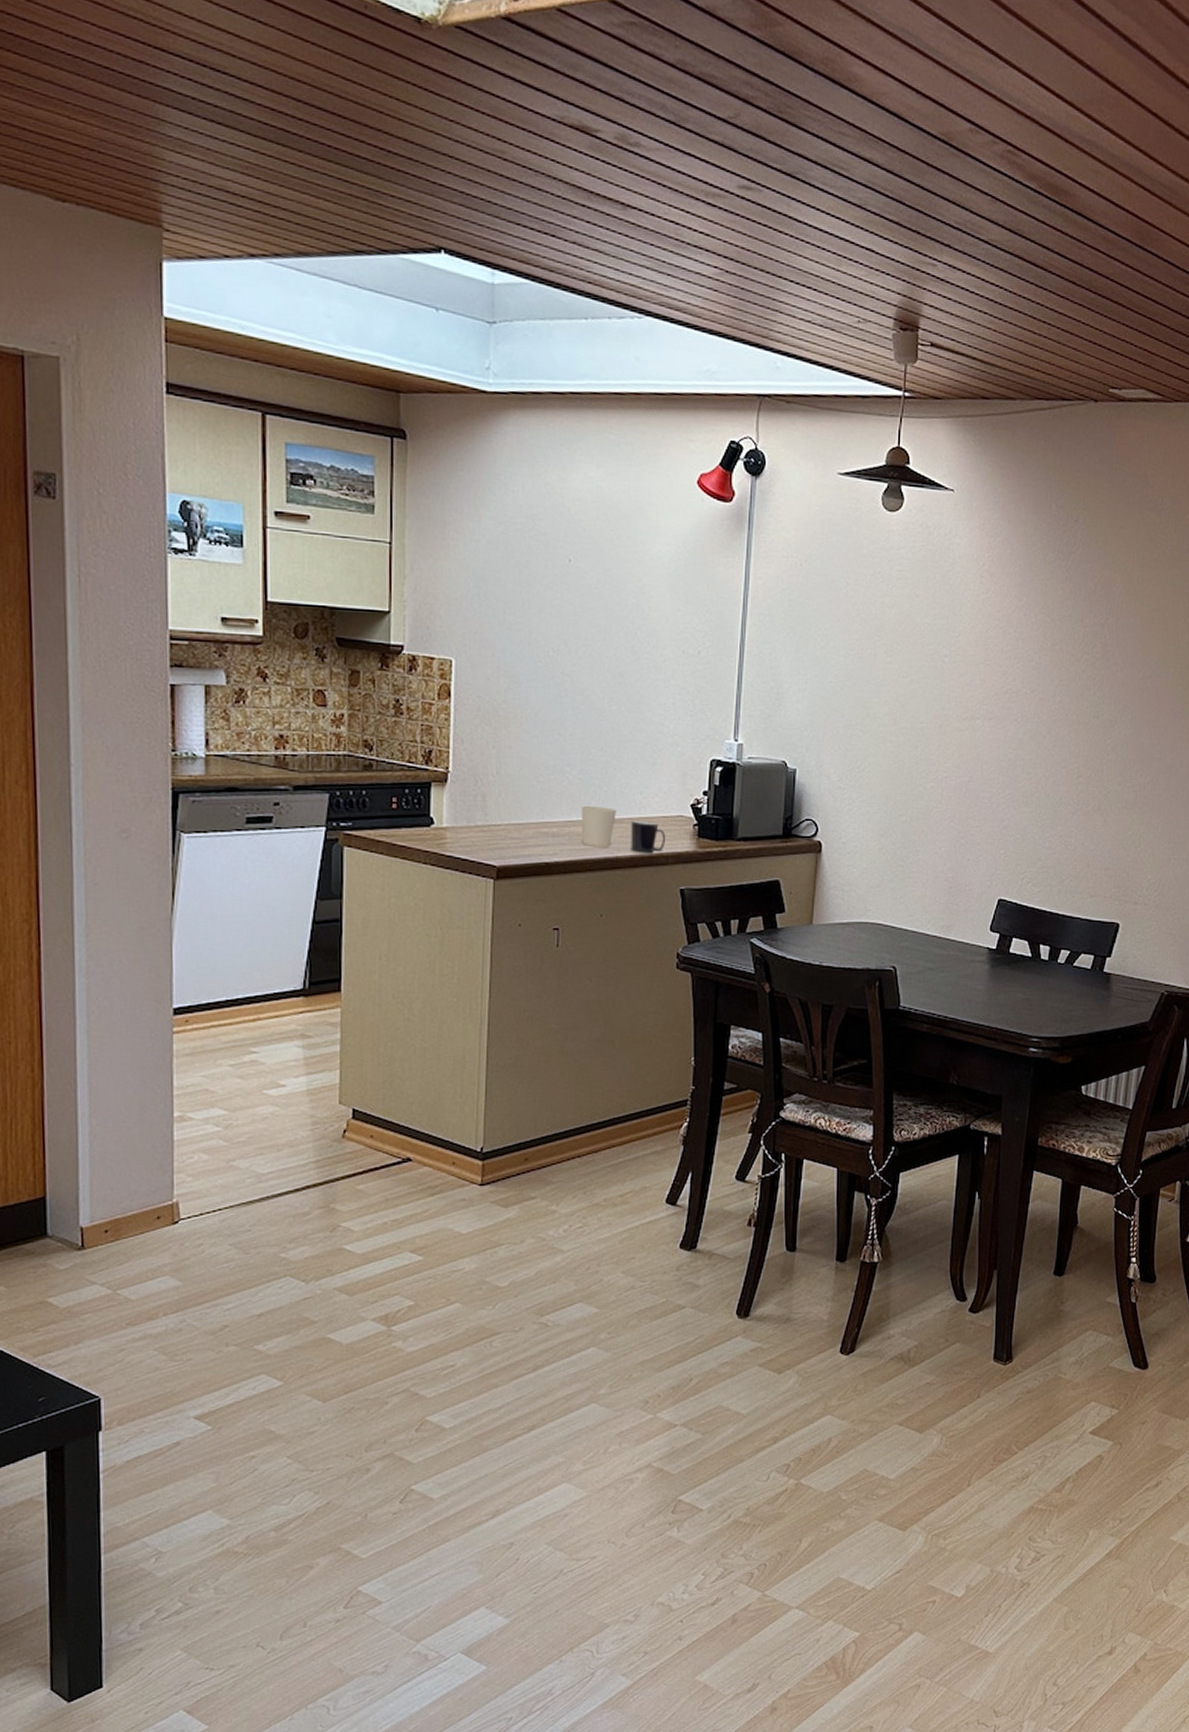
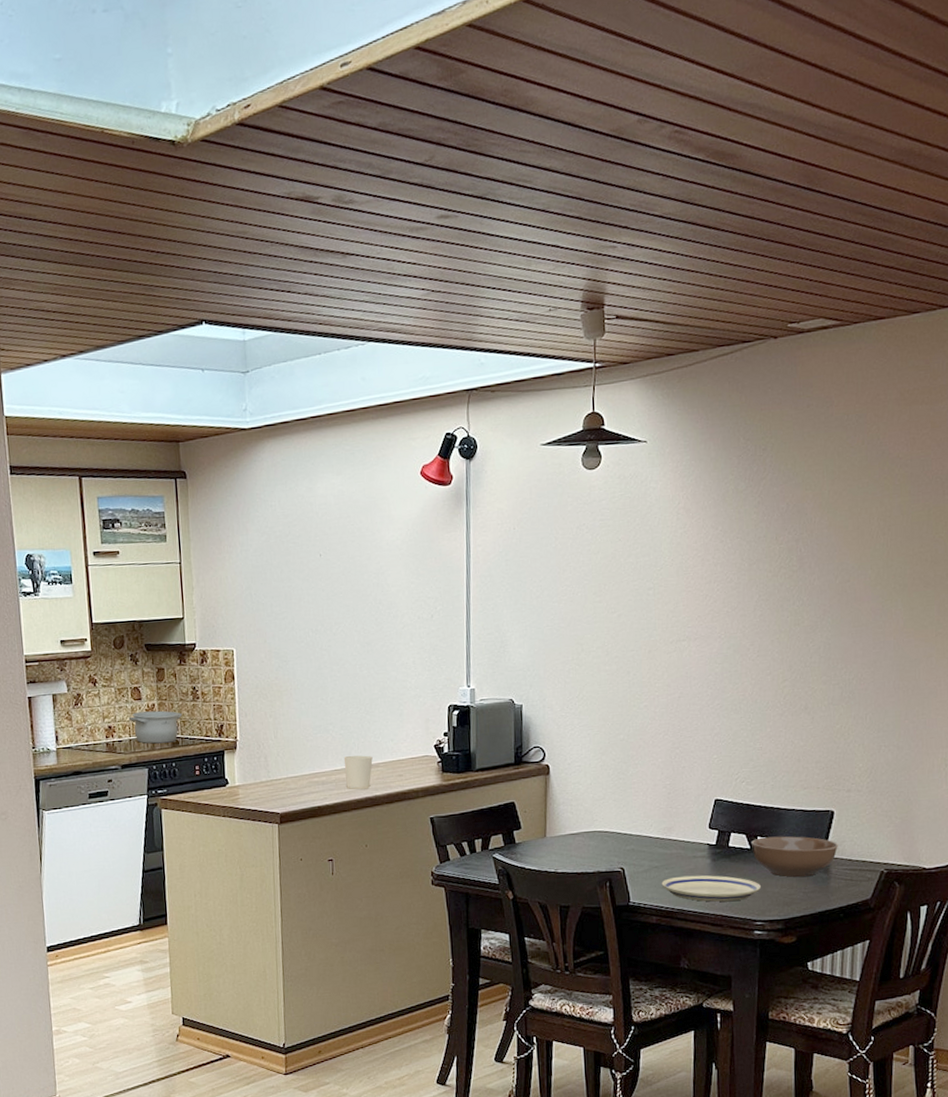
cooking pot: none [309,721,379,765] -> present [129,710,182,744]
mug: present [631,820,666,856] -> none [385,763,416,793]
plate: none [935,981,1041,1013] -> present [661,875,762,902]
bowl: none [1033,945,1122,993] -> present [751,836,839,878]

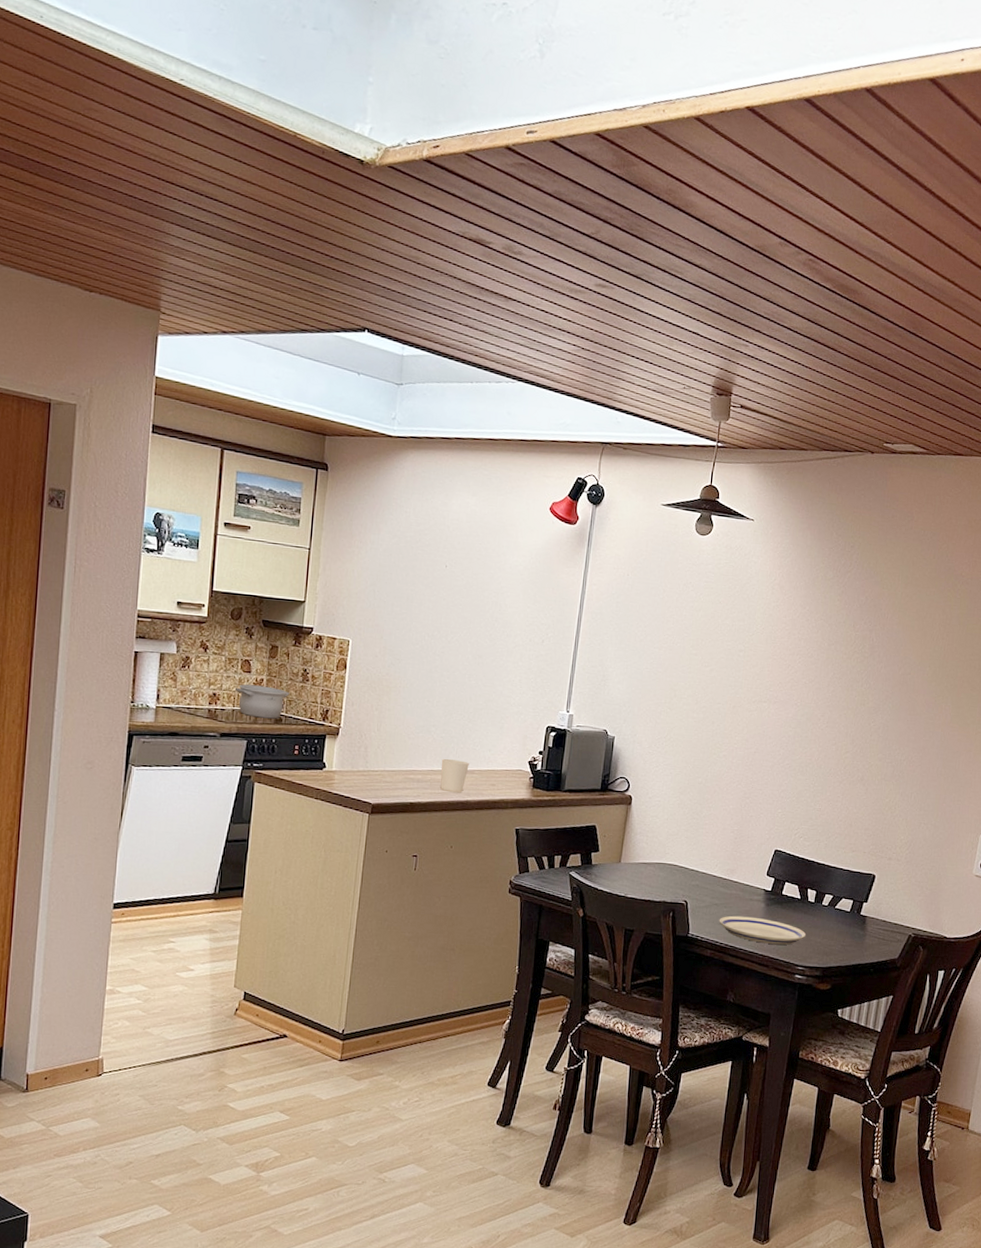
bowl: present [751,836,839,878] -> none [802,890,877,932]

